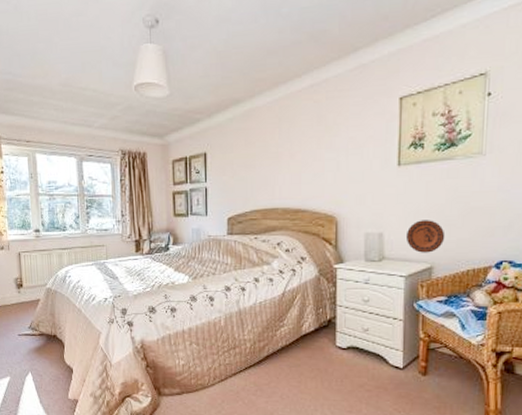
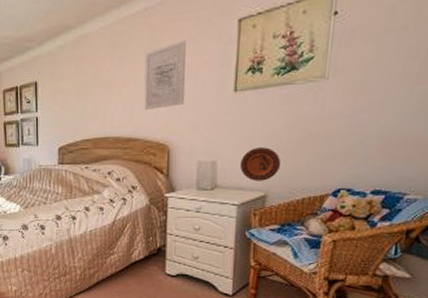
wall art: none [311,116,352,182] -> present [144,40,186,110]

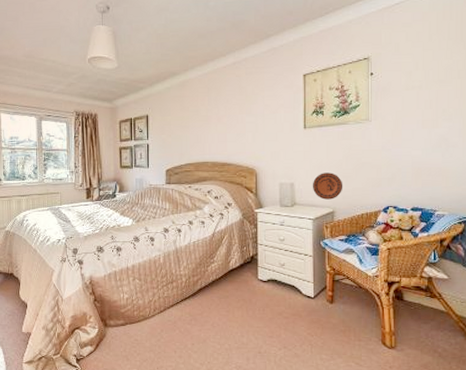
wall art: present [144,40,186,110] -> none [235,88,267,140]

